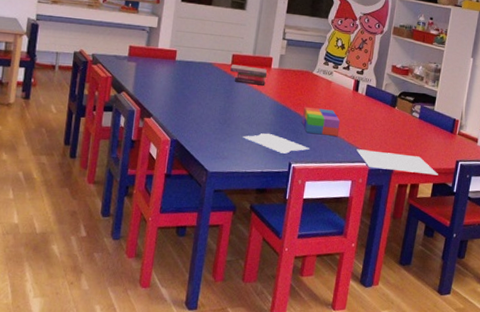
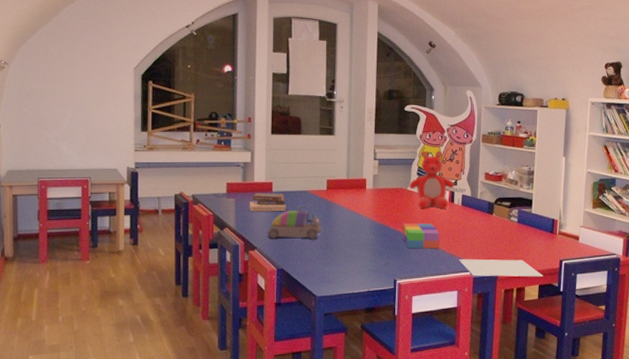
books: none [149,59,189,82] -> present [249,192,286,212]
toy truck: none [165,77,222,113] -> present [267,206,321,239]
books: present [230,64,268,86] -> none [326,189,363,207]
paper sheet: present [242,133,309,154] -> none [345,252,412,271]
stuffed toy: none [315,36,361,97] -> present [409,151,455,209]

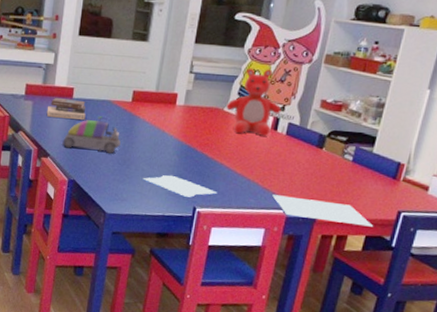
paper sheet: none [345,252,412,271] -> present [142,175,217,197]
set of blocks: present [401,223,440,249] -> none [209,147,254,180]

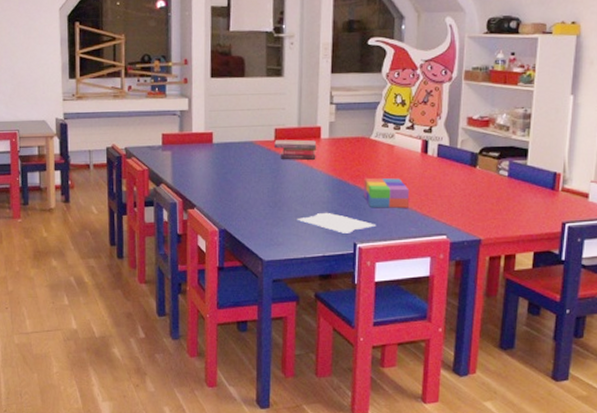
books: present [46,97,87,121] -> none [187,144,229,166]
toy truck: present [62,116,121,153] -> none [208,159,269,197]
books: none [130,102,172,124] -> present [274,139,317,160]
set of blocks: none [209,147,254,180] -> present [363,177,410,208]
stuffed toy: present [226,68,282,136] -> none [372,91,429,161]
paper sheet: present [272,194,374,227] -> none [433,220,541,242]

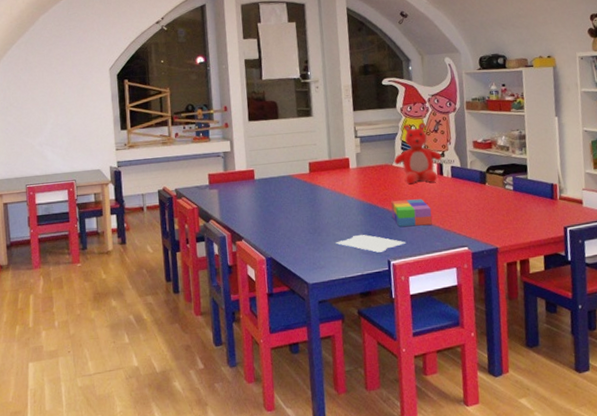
books: present [274,139,317,160] -> none [309,170,348,189]
stuffed toy: none [372,91,429,161] -> present [394,122,442,185]

